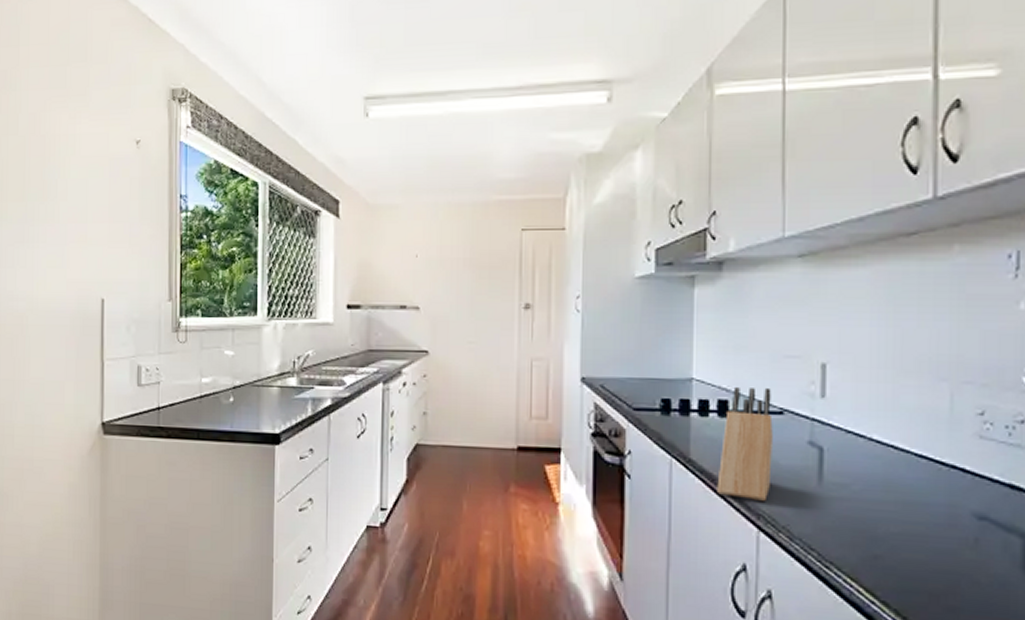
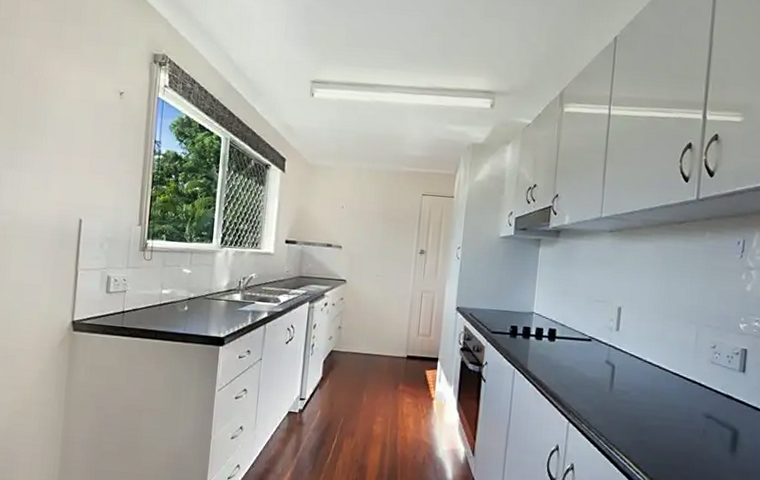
knife block: present [717,387,773,501] -> none [543,320,585,401]

